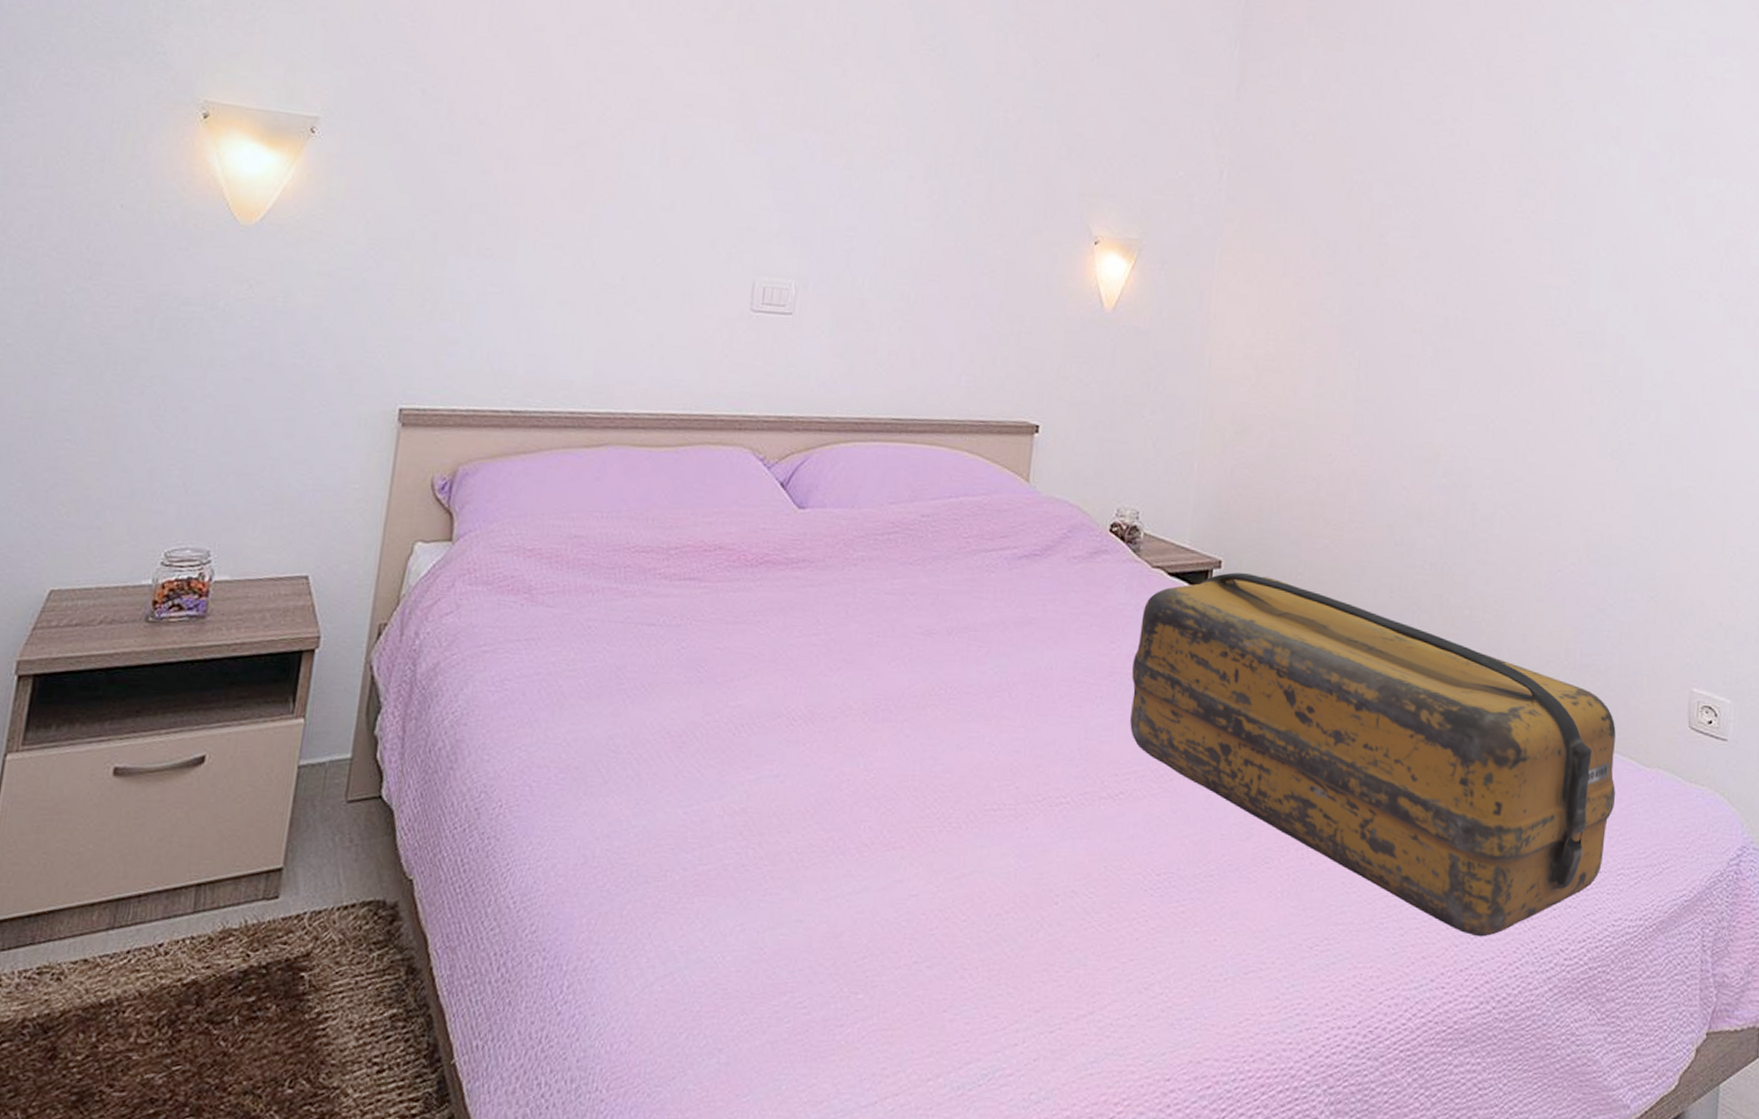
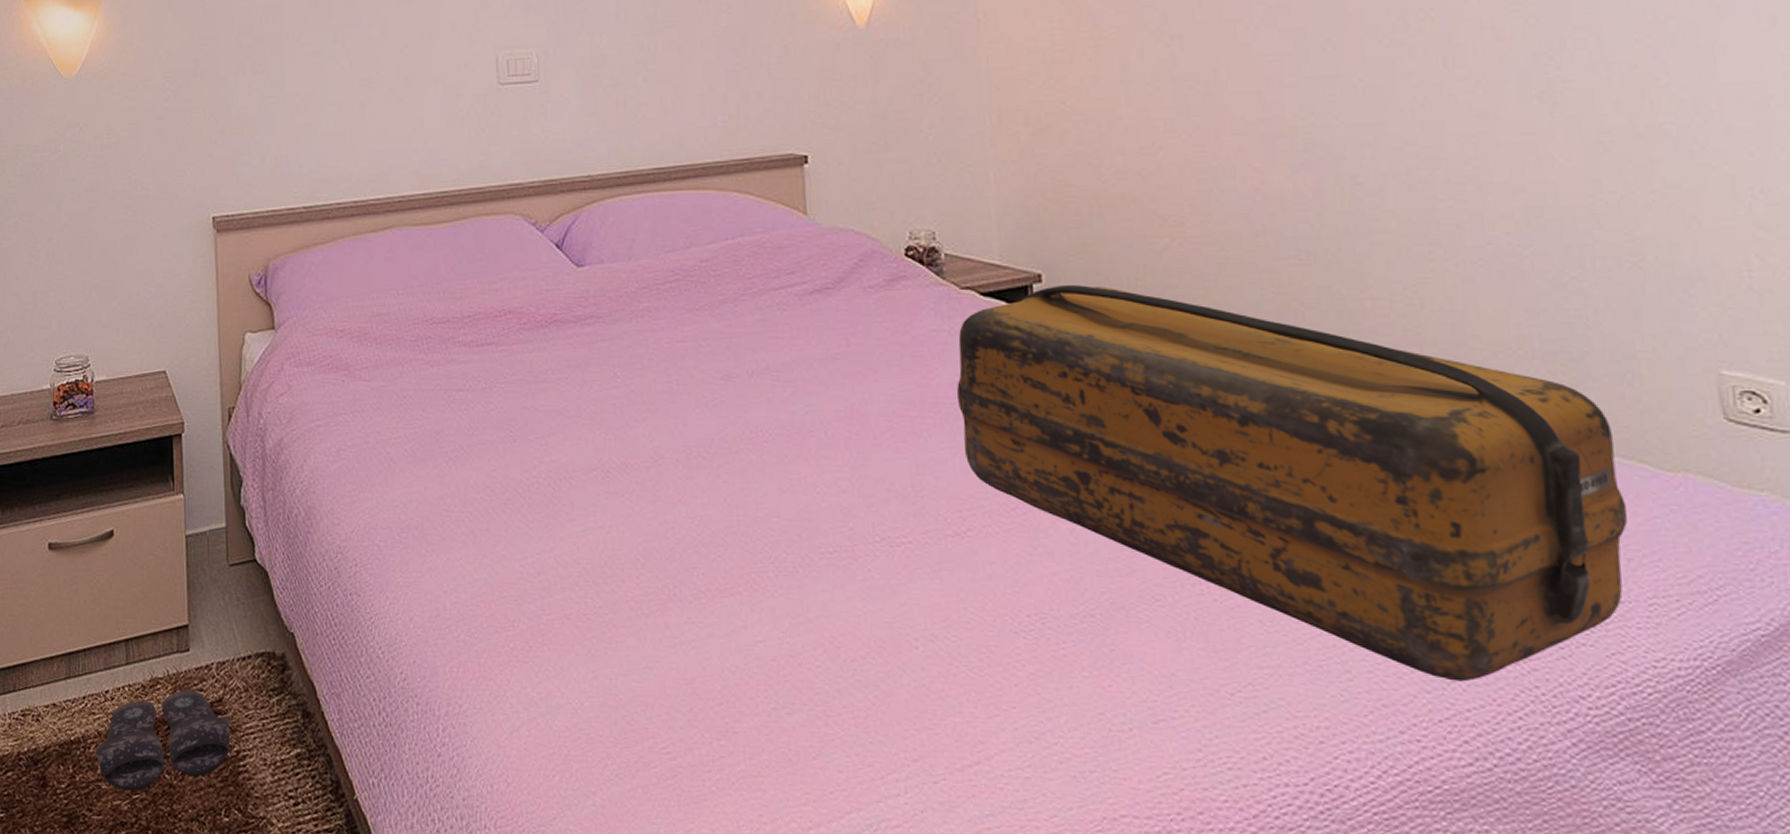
slippers: none [131,943,315,1062] -> present [96,690,231,791]

